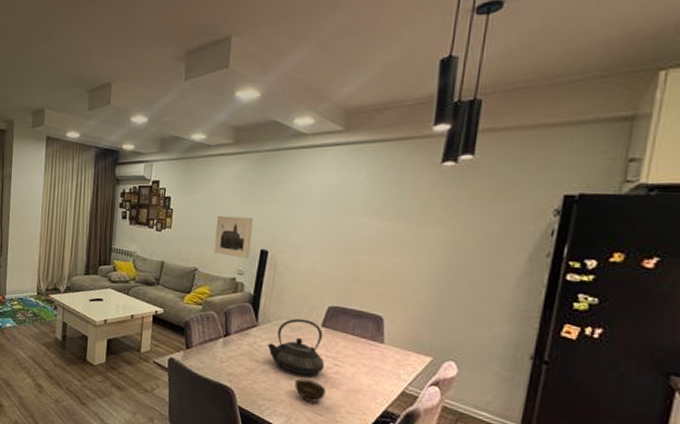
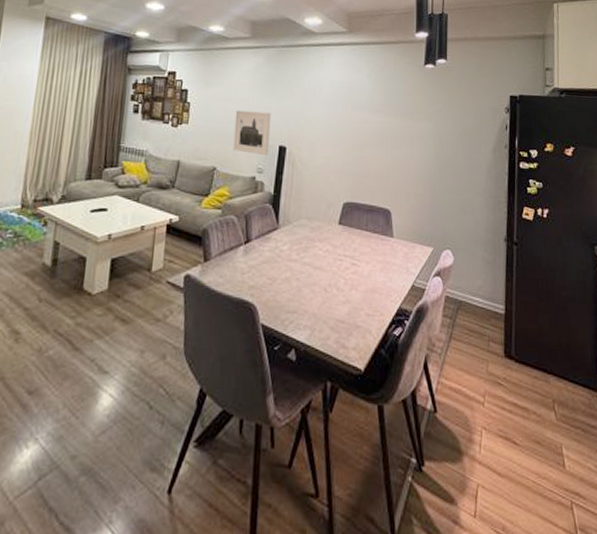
teapot: present [267,318,325,375] -> none [288,217,344,278]
cup: present [294,379,327,402] -> none [317,283,347,308]

